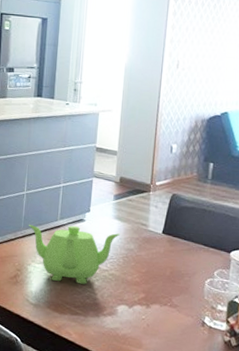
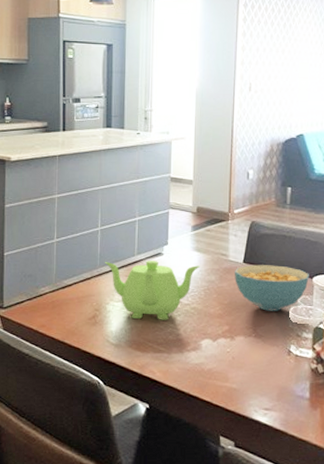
cereal bowl: none [153,236,227,283] -> present [235,265,309,311]

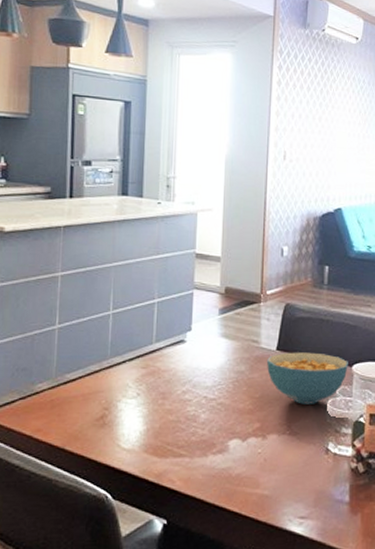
teapot: present [105,260,201,320] -> none [117,348,229,419]

